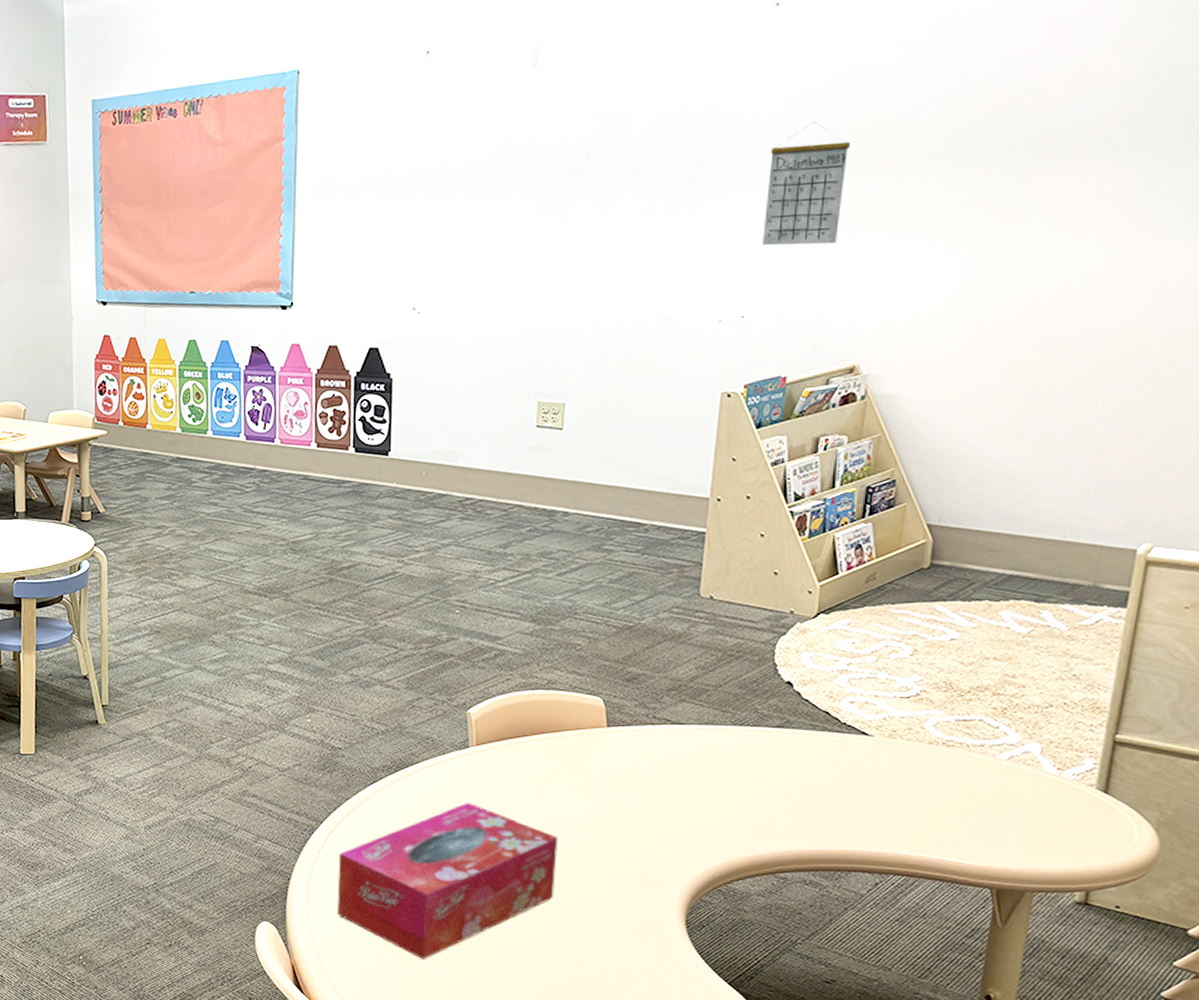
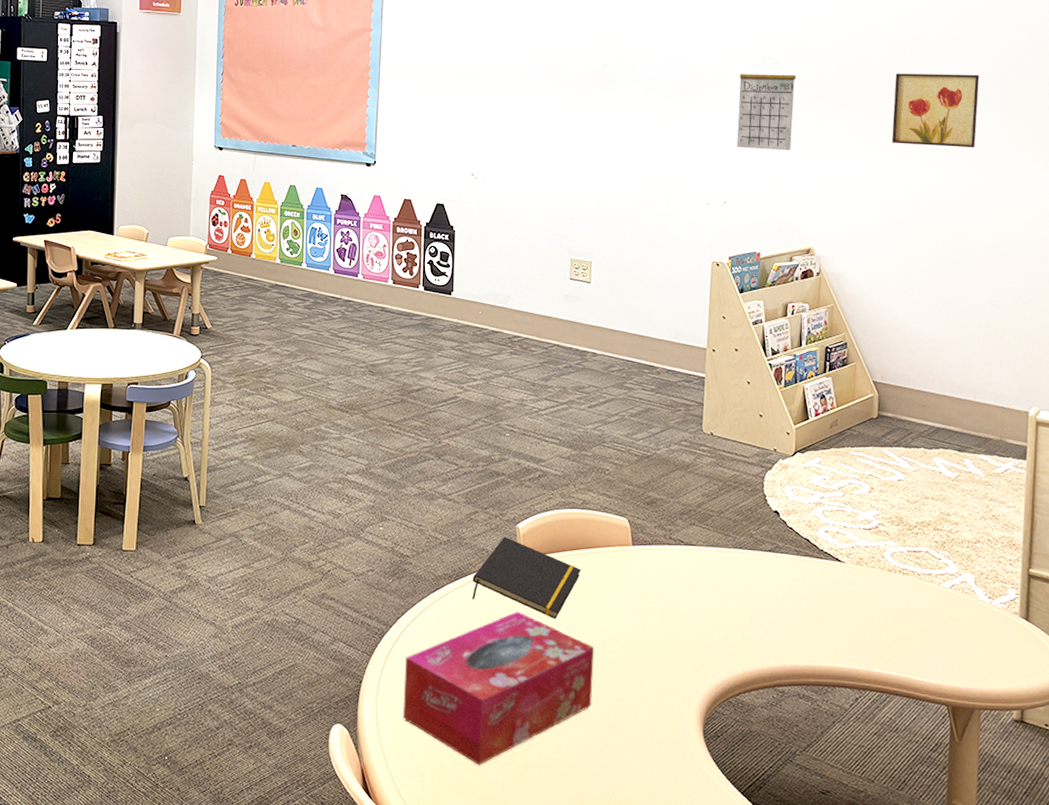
notepad: none [415,723,545,810] -> present [472,536,582,620]
wall art: none [978,116,1116,222] -> present [891,74,980,148]

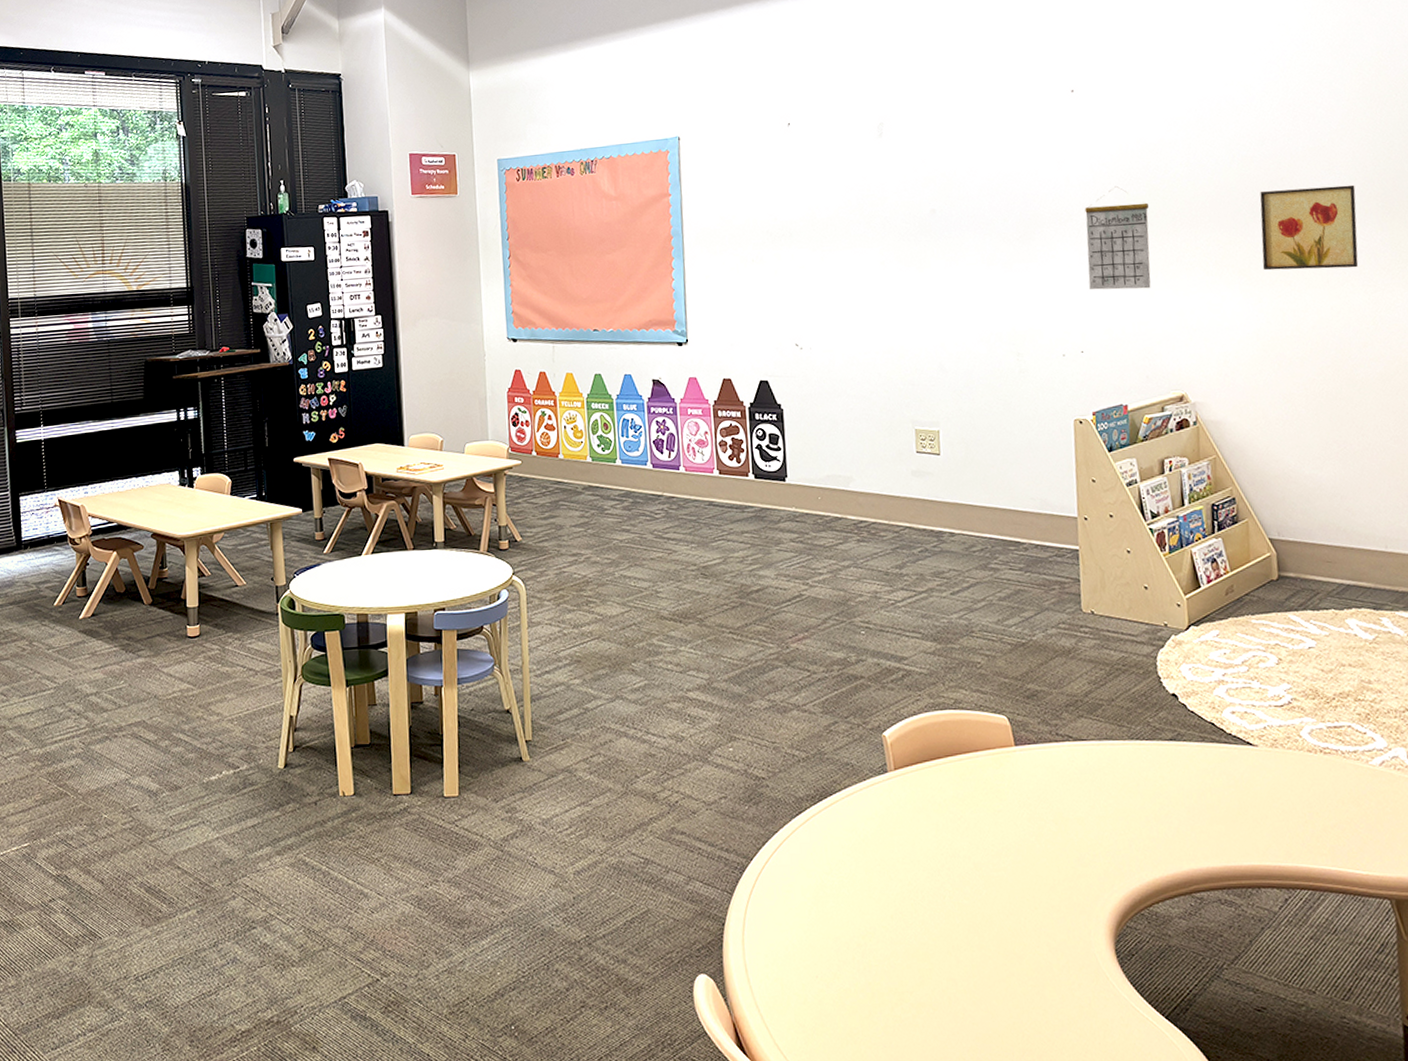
tissue box: present [403,611,595,766] -> none [771,830,986,1009]
notepad: present [472,536,582,620] -> none [838,747,960,837]

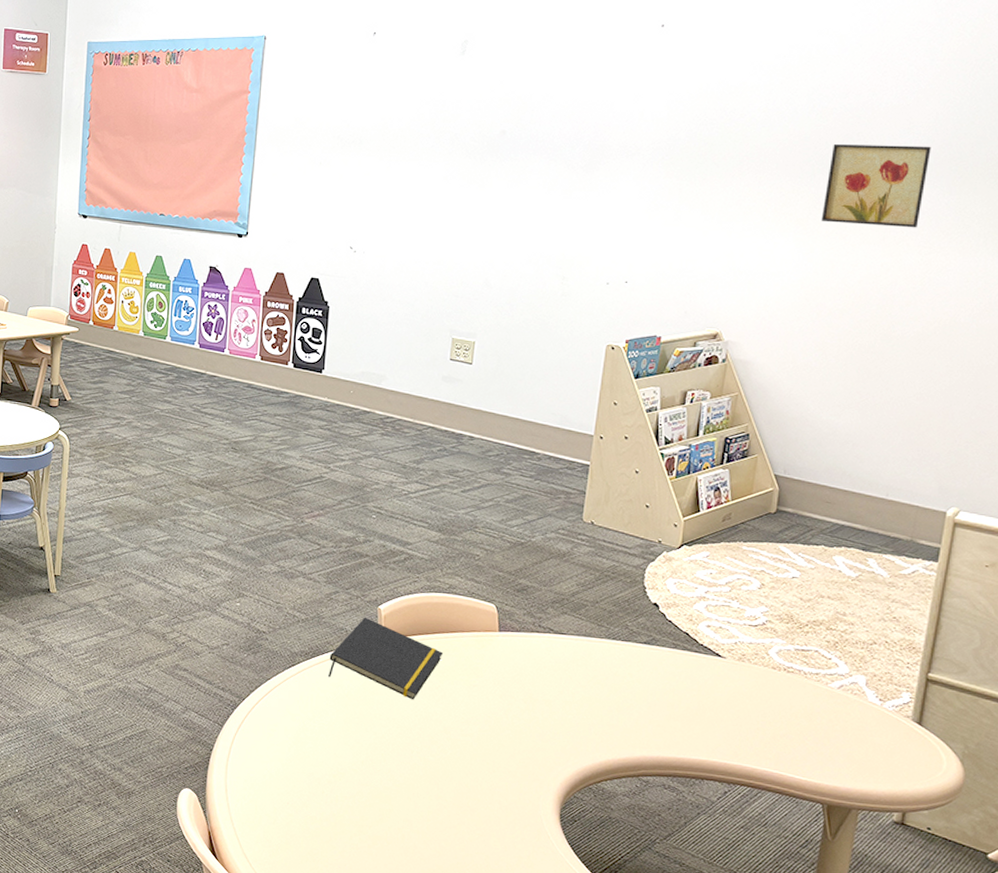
notepad: none [838,747,960,837] -> present [328,617,444,700]
calendar: present [1085,186,1151,290] -> none [645,125,718,228]

